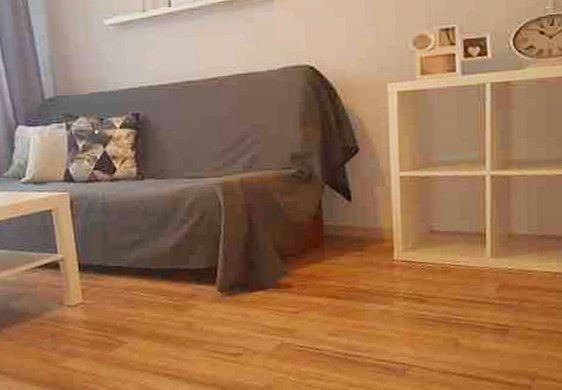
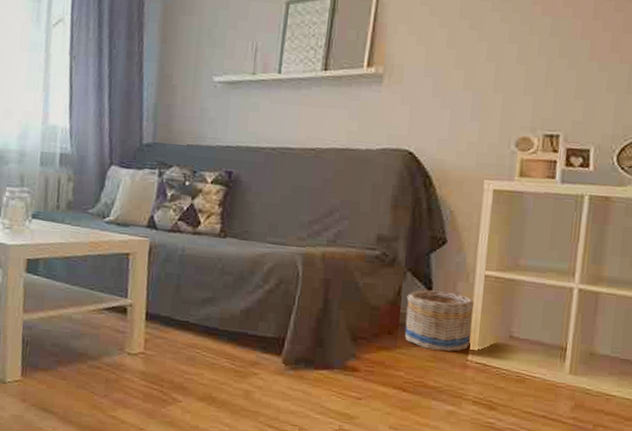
basket: none [328,198,393,256] -> present [404,290,475,352]

